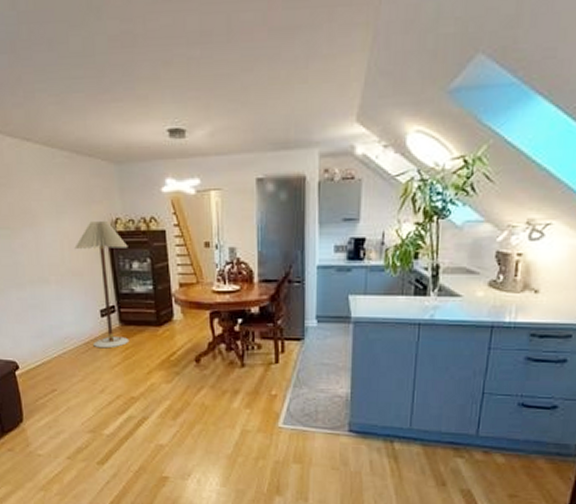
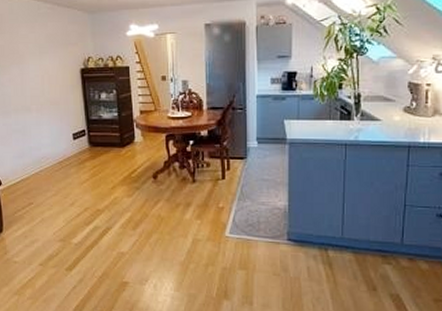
floor lamp: present [74,221,130,349] -> none [53,60,98,167]

